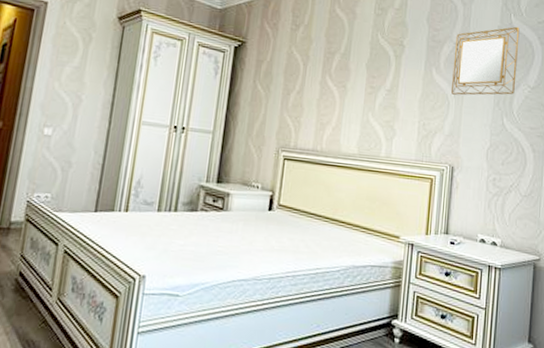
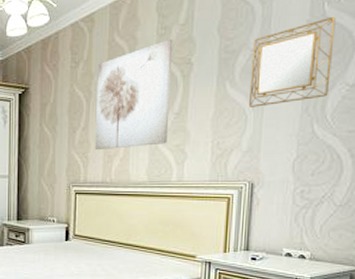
wall art: none [307,20,389,119] -> present [94,39,173,151]

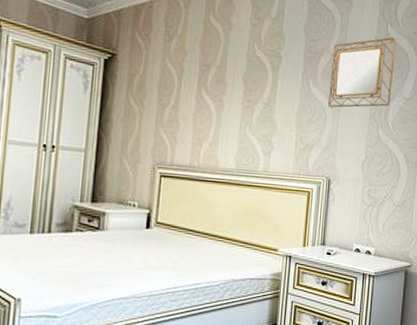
wall art: present [94,39,173,151] -> none [183,30,265,133]

